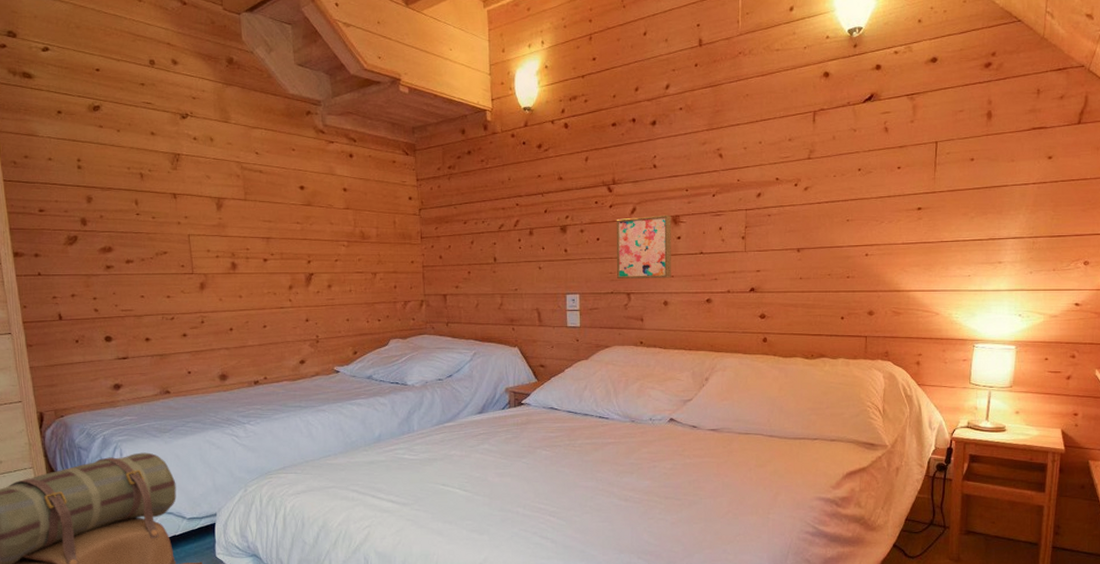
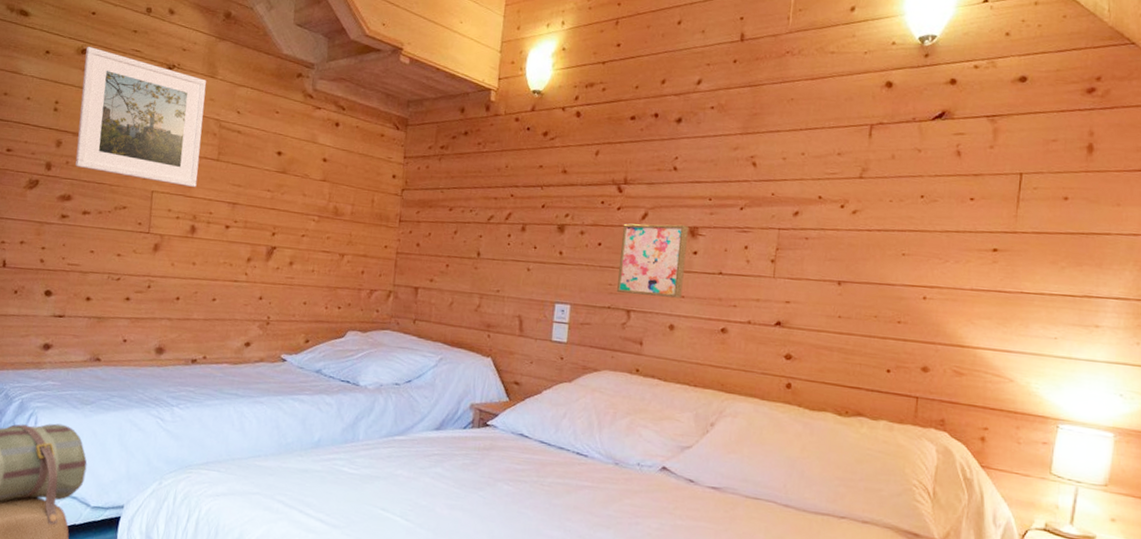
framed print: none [97,103,230,228] -> present [75,47,207,188]

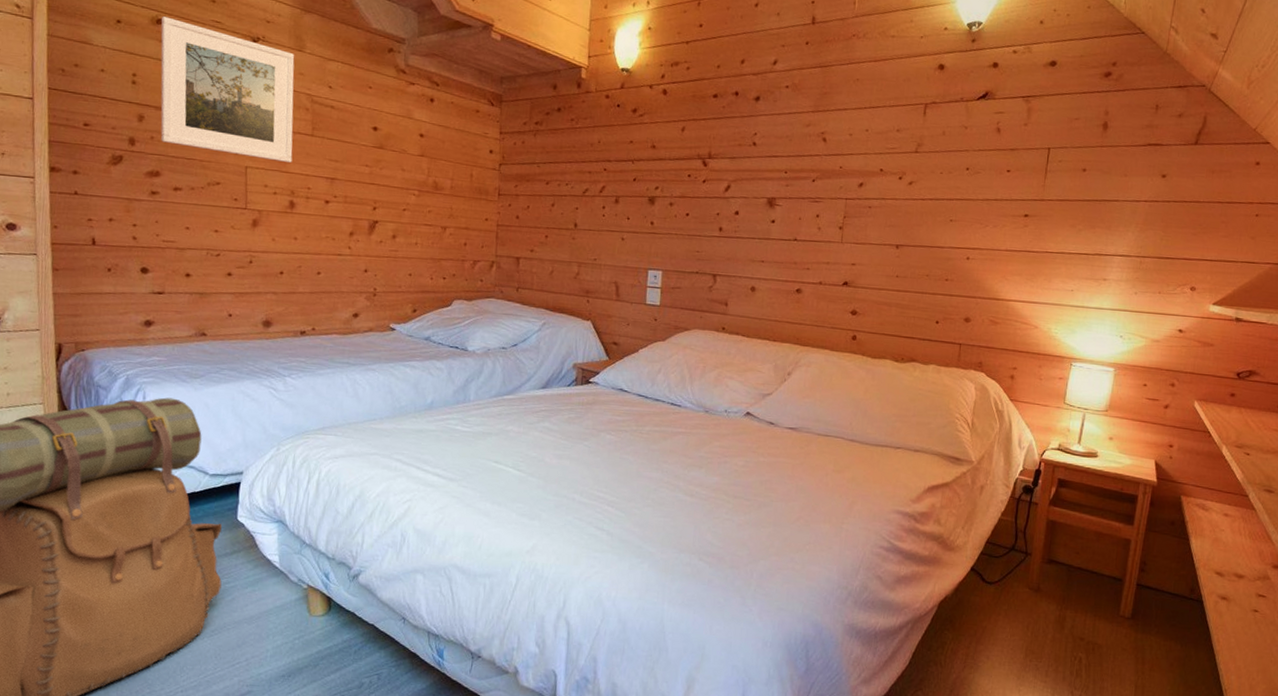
wall art: present [616,223,688,298] -> none [703,195,767,263]

